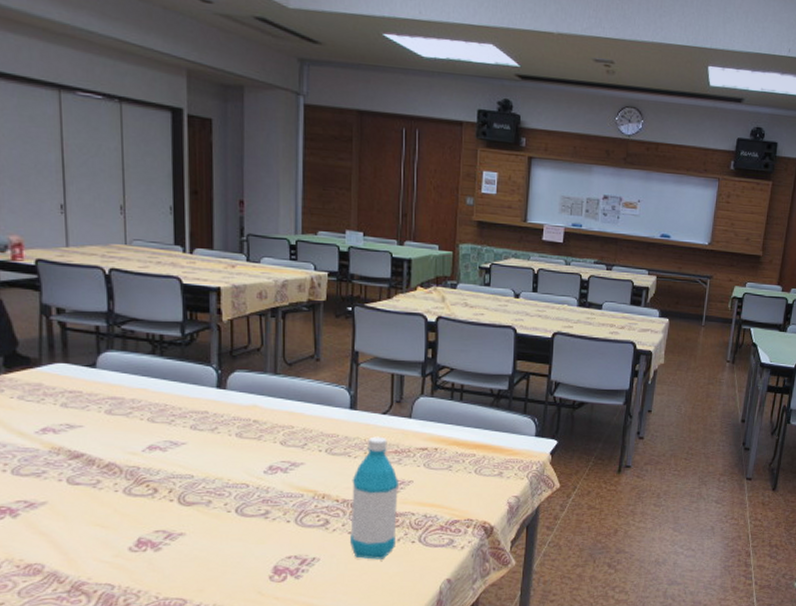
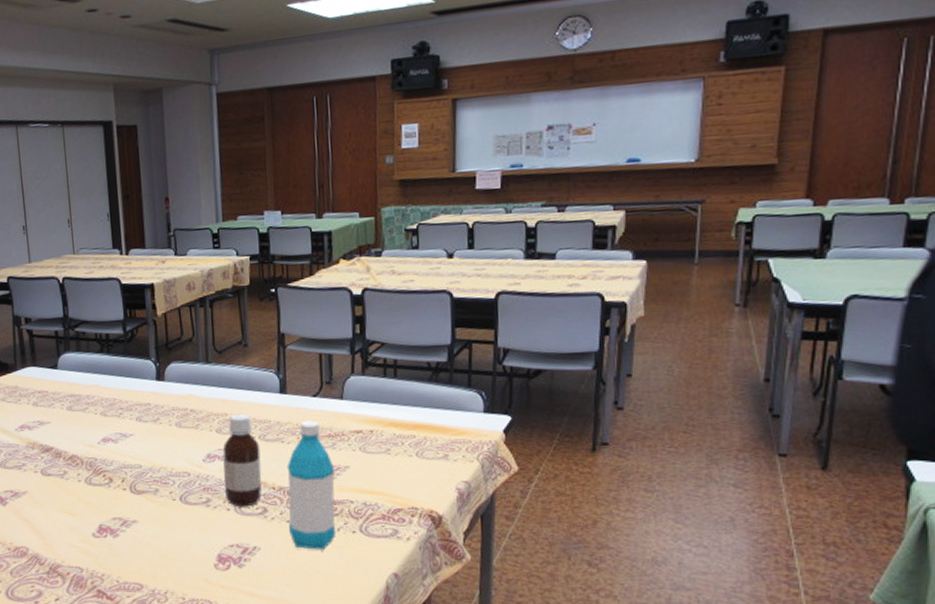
bottle: none [285,427,326,519] -> present [222,413,262,507]

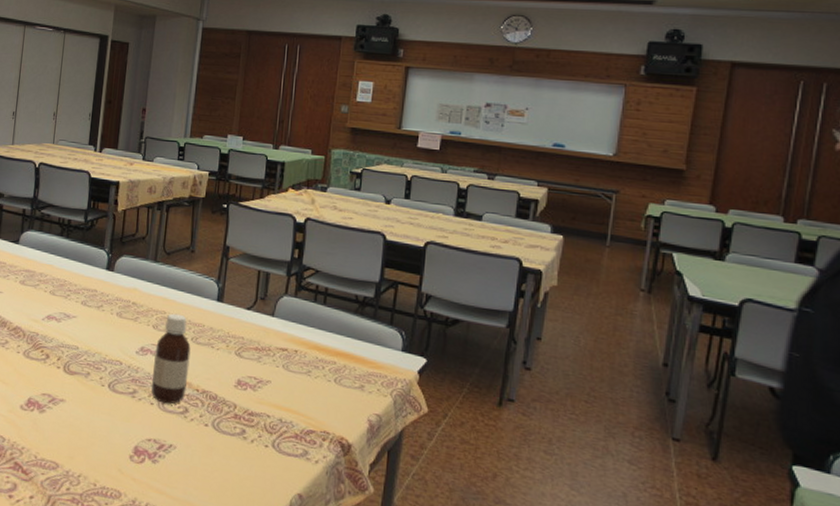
water bottle: present [286,420,336,550] -> none [205,330,258,459]

